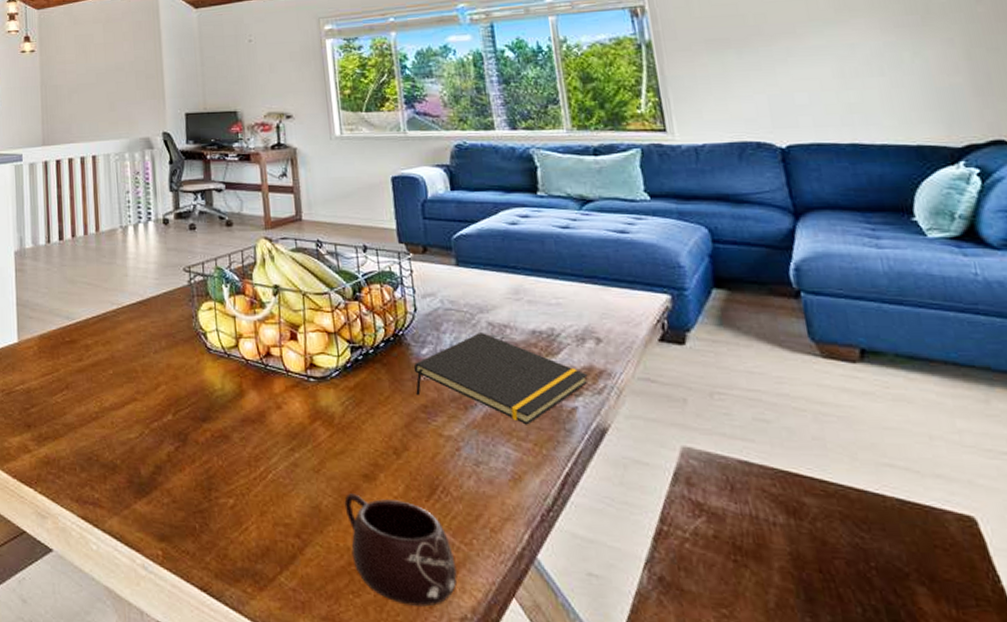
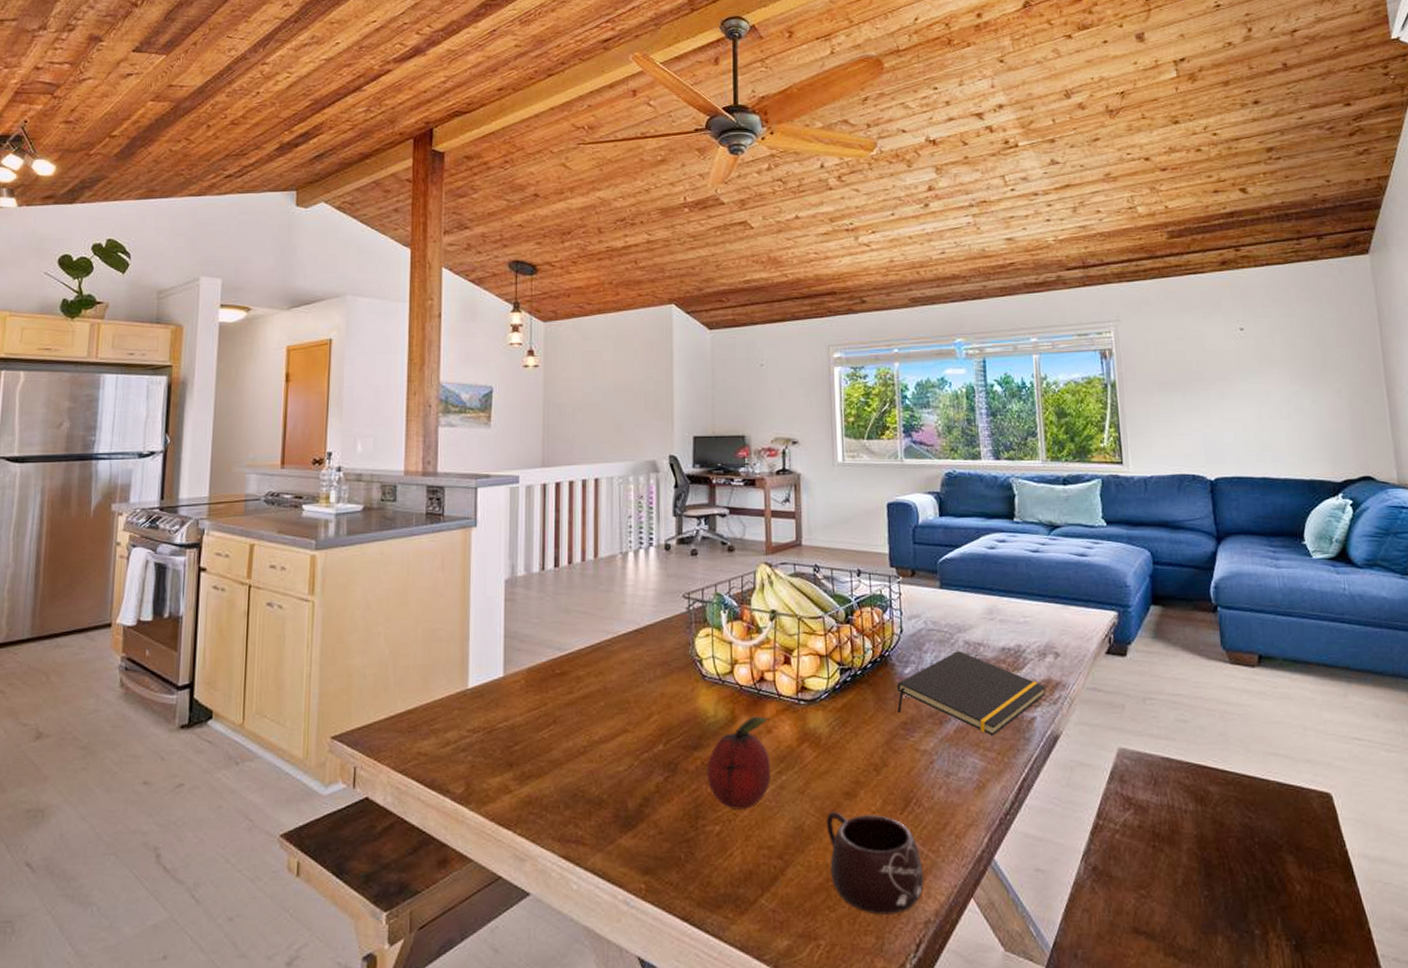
fruit: none [216,391,284,484] -> present [706,716,771,810]

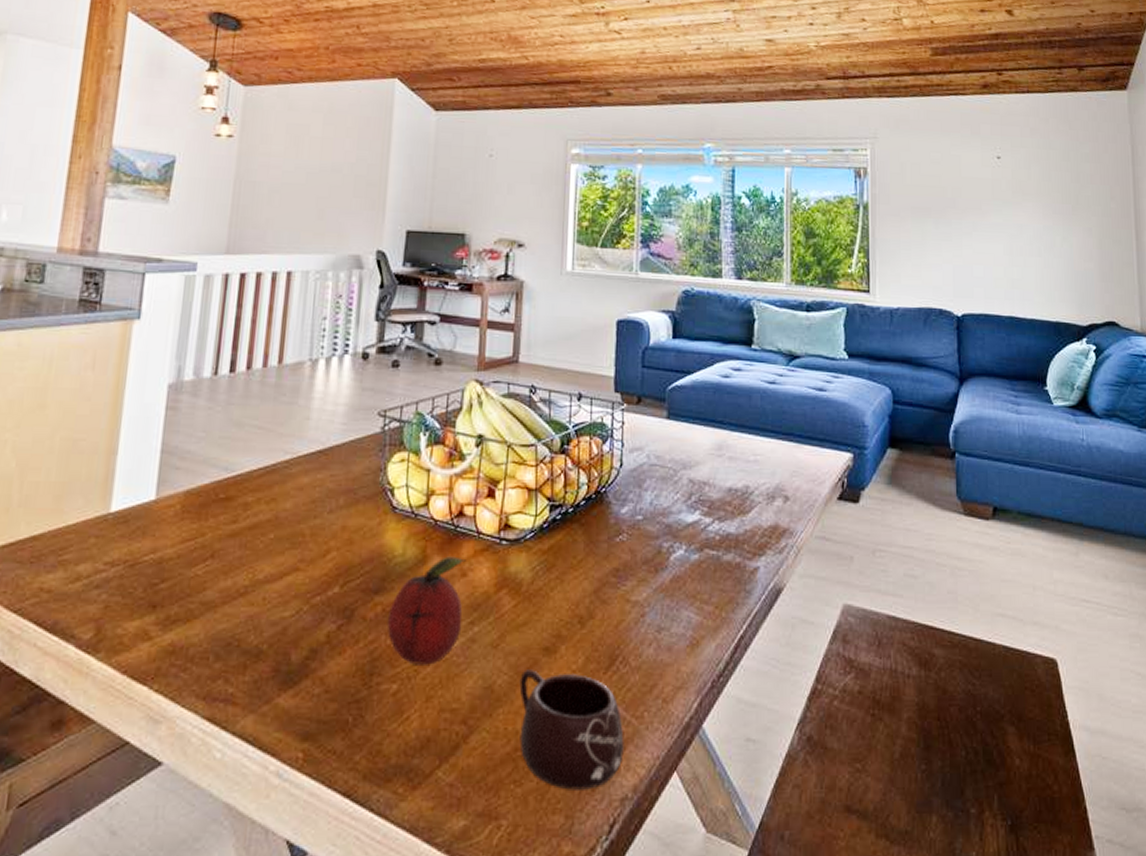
notepad: present [896,651,1046,736] -> none [610,490,772,587]

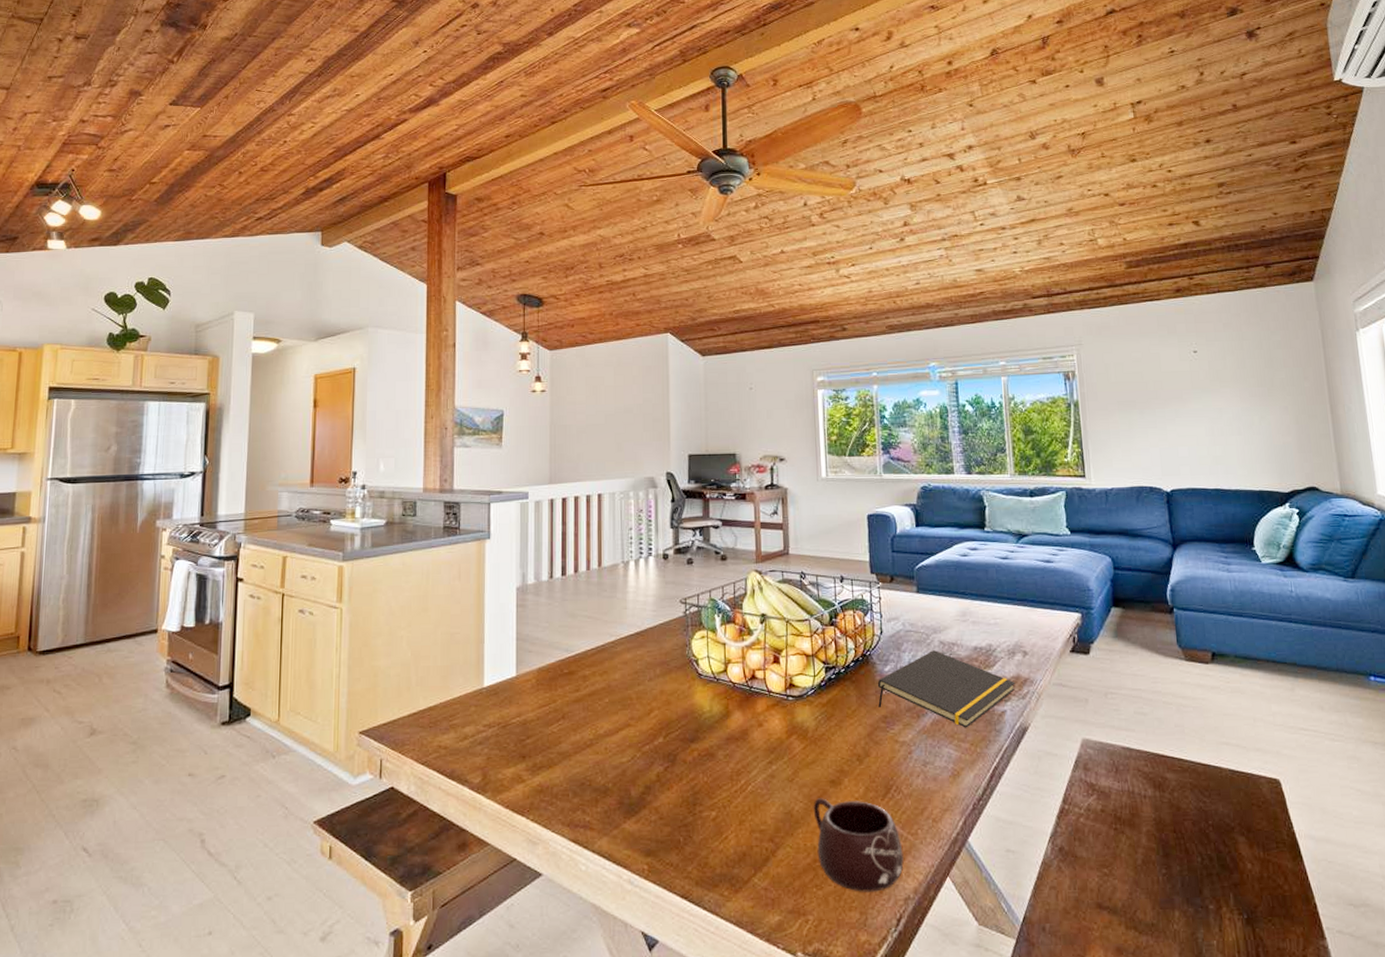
fruit: present [387,556,466,665] -> none [703,711,763,797]
notepad: none [610,490,772,587] -> present [877,650,1015,728]

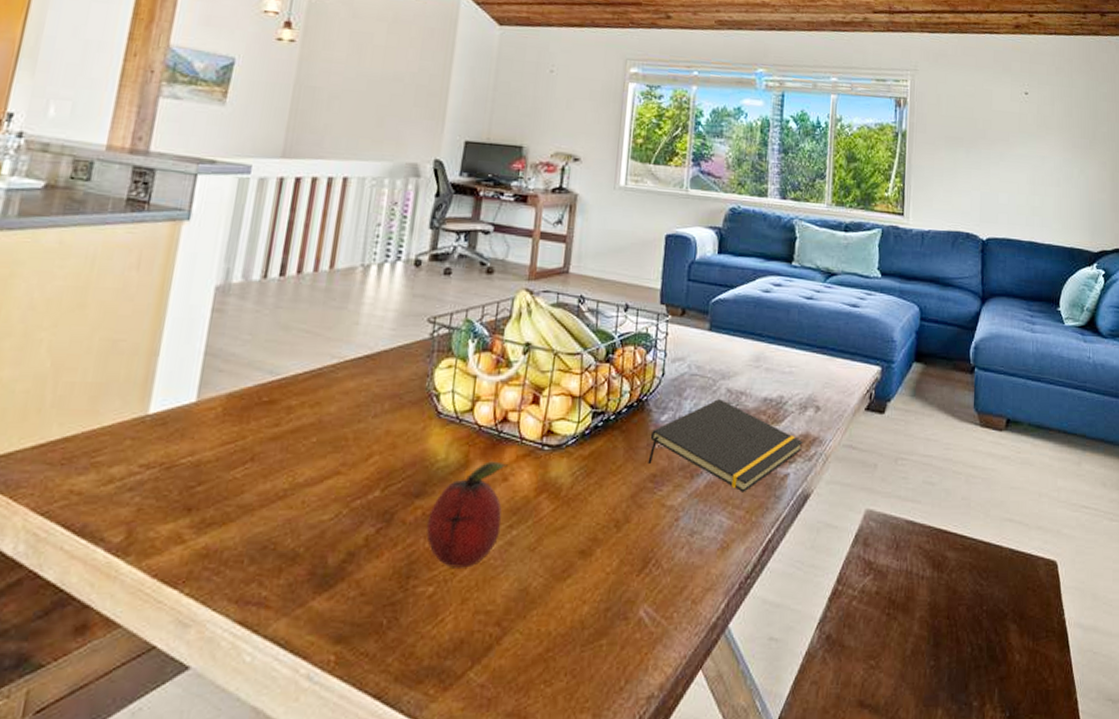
fruit: none [703,711,763,797] -> present [426,461,508,568]
mug: present [813,798,904,892] -> none [552,572,654,689]

